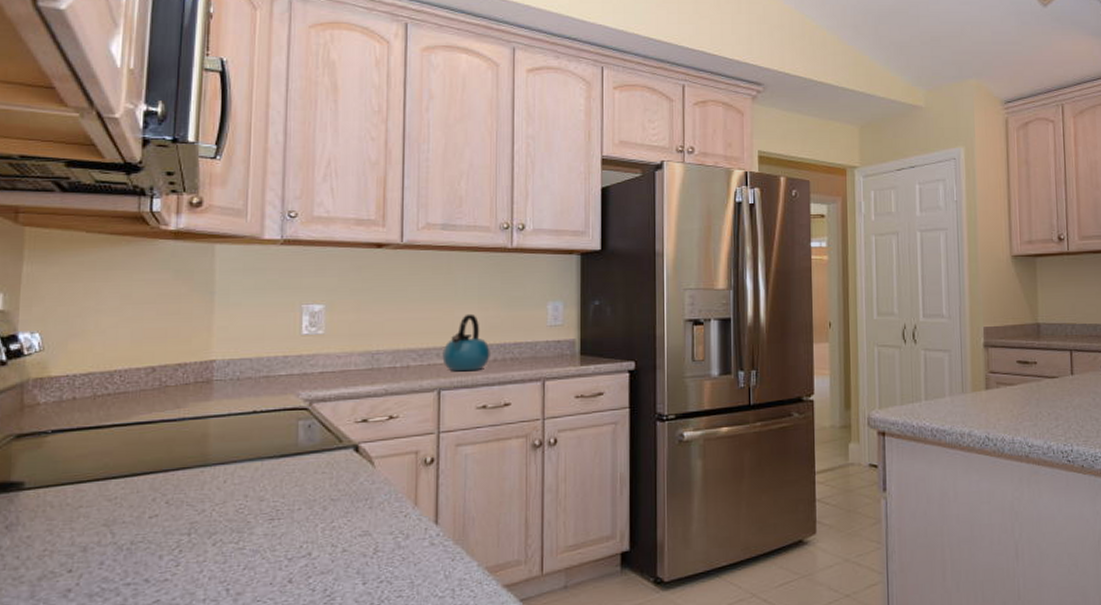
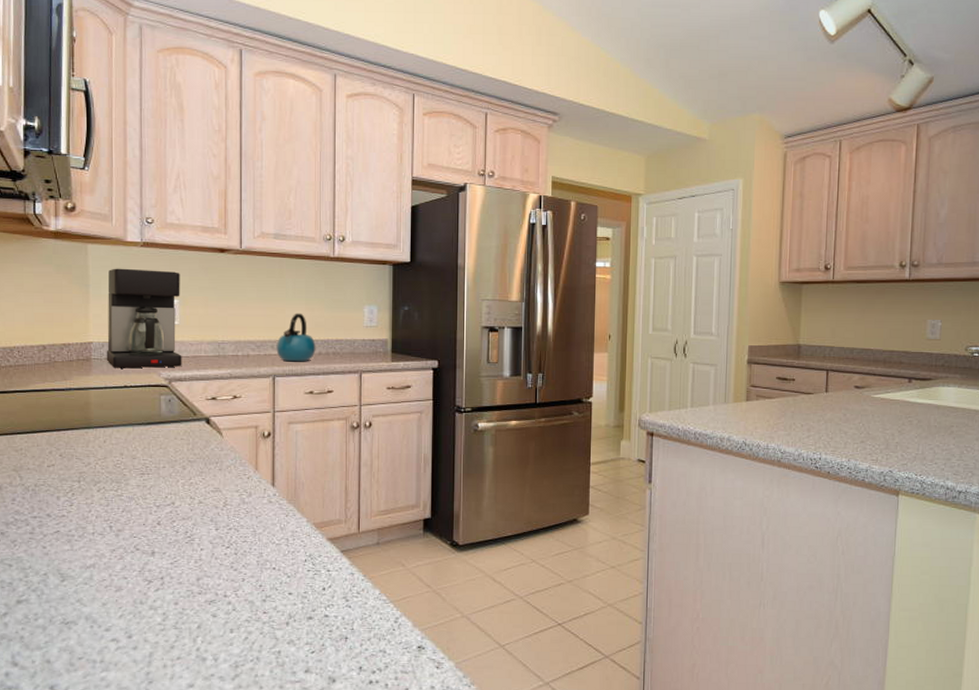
coffee maker: none [232,270,328,390] -> present [106,268,182,368]

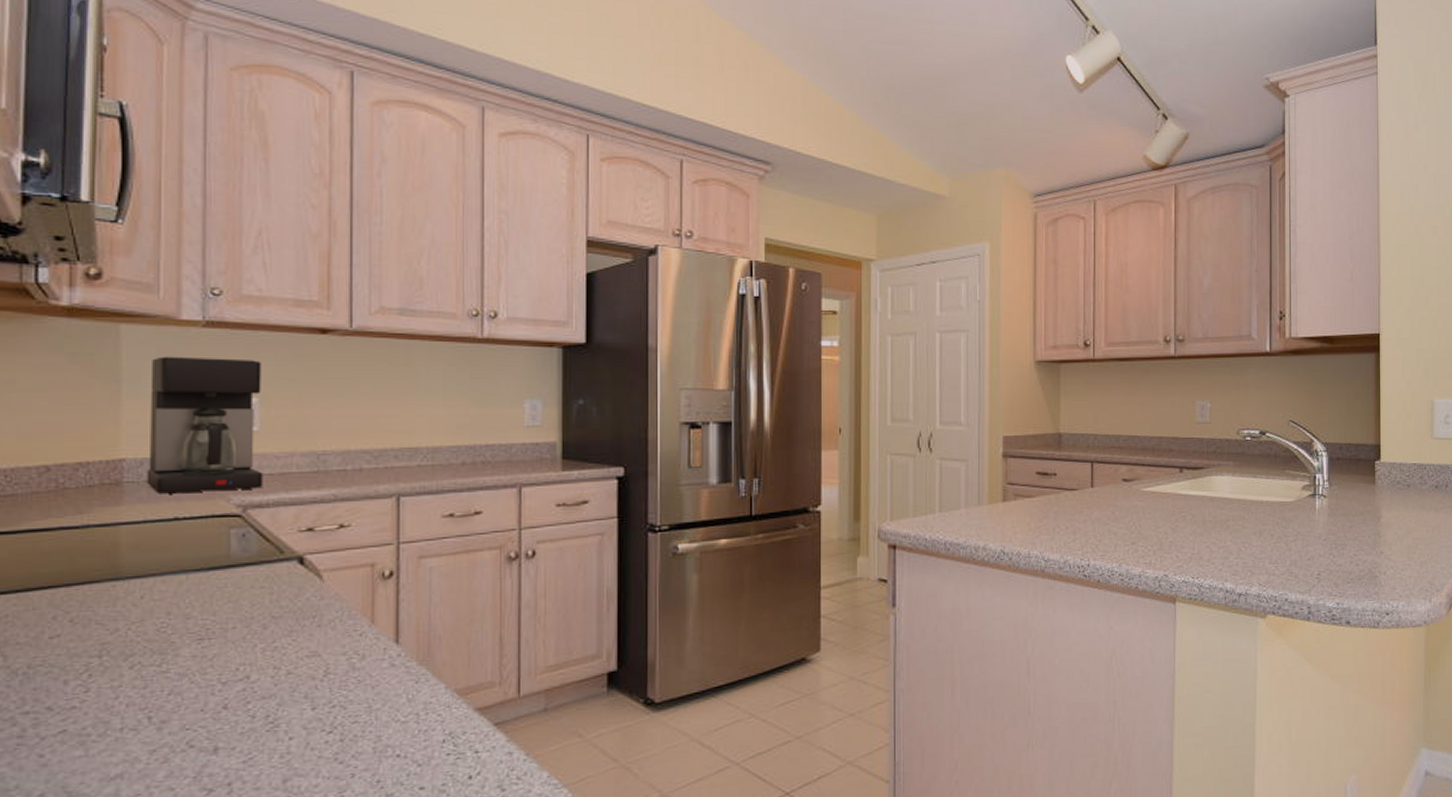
kettle: present [276,313,316,362] -> none [401,411,458,476]

